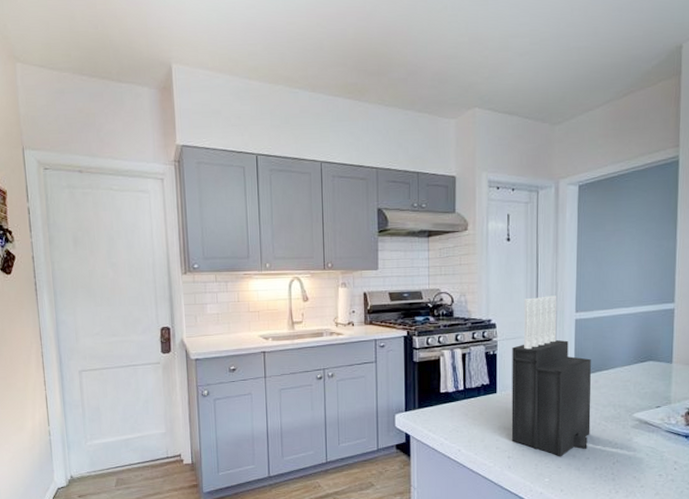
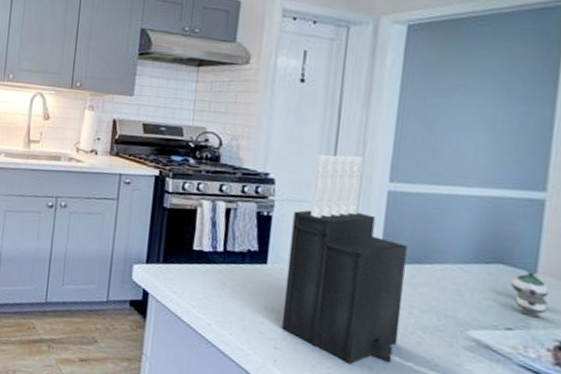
teapot: none [657,362,680,395] -> present [510,270,549,318]

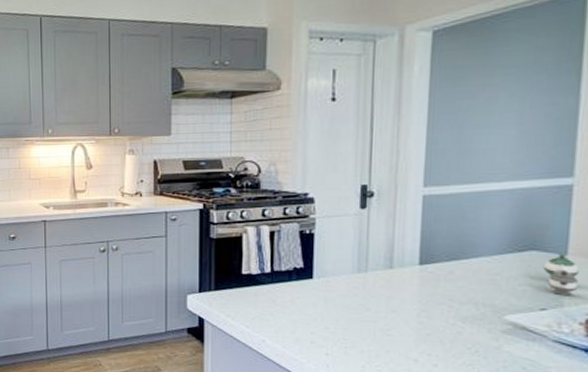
knife block: present [281,154,407,365] -> none [330,166,444,360]

